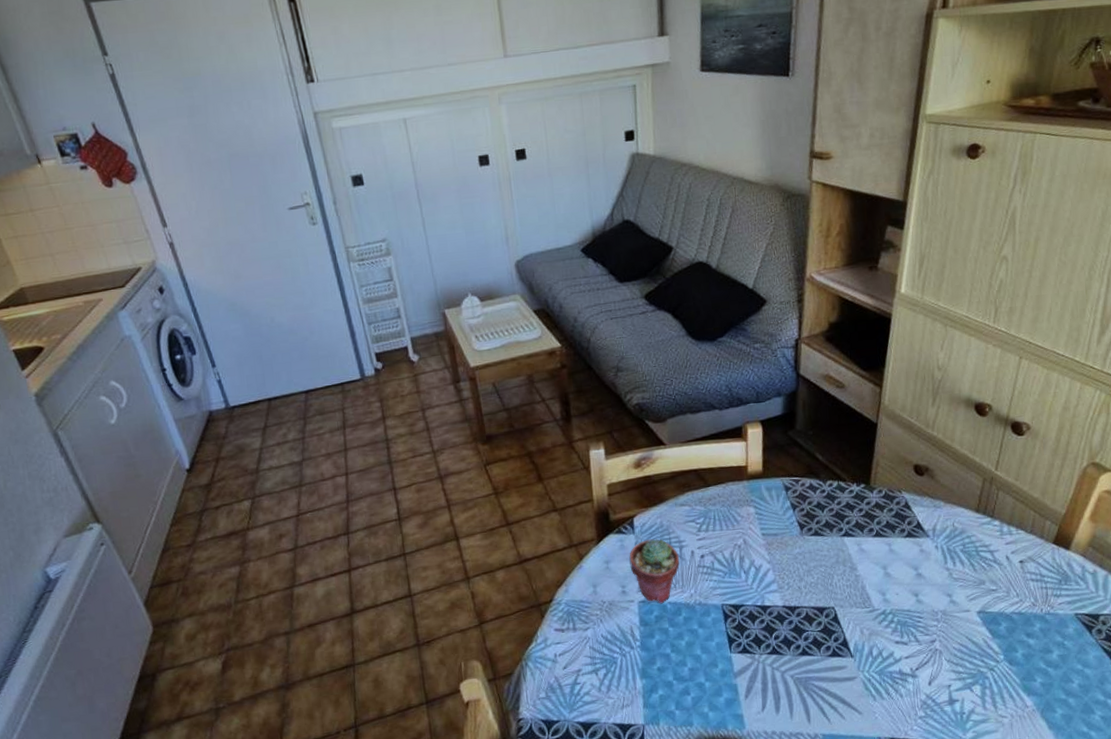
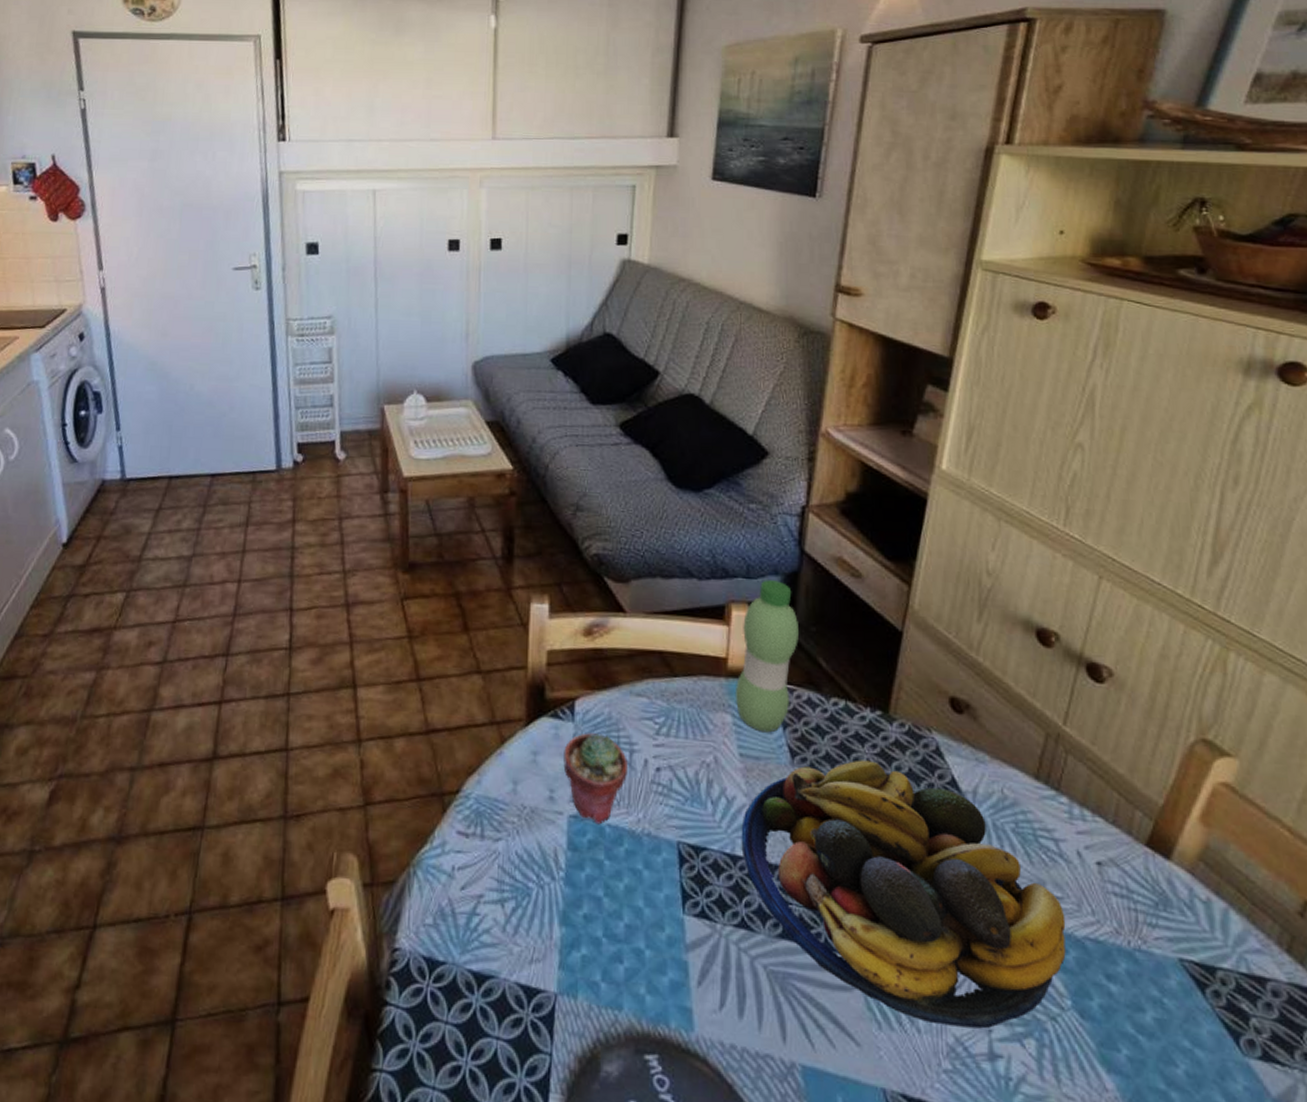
water bottle: none [755,400,800,516] -> present [735,580,799,733]
fruit bowl: none [768,521,1000,690] -> present [741,760,1066,1029]

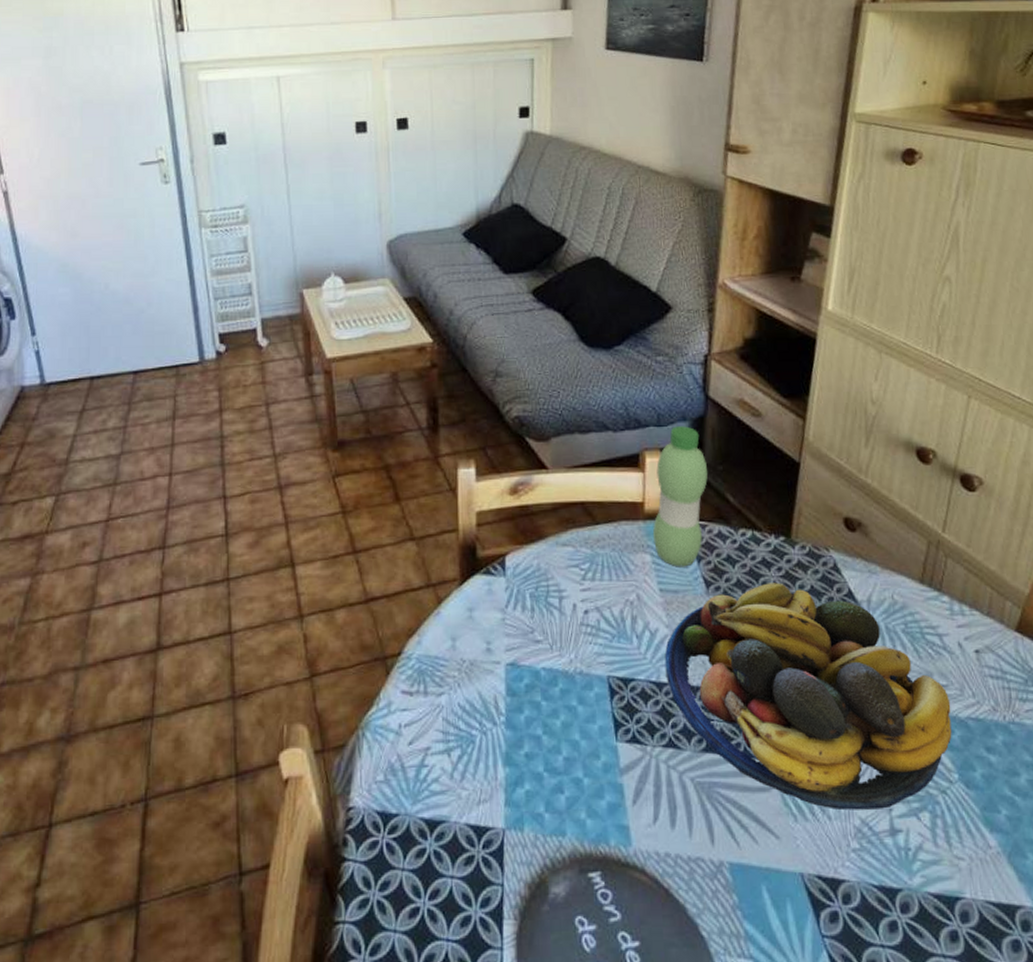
potted succulent: present [563,733,629,825] -> none [497,585,559,669]

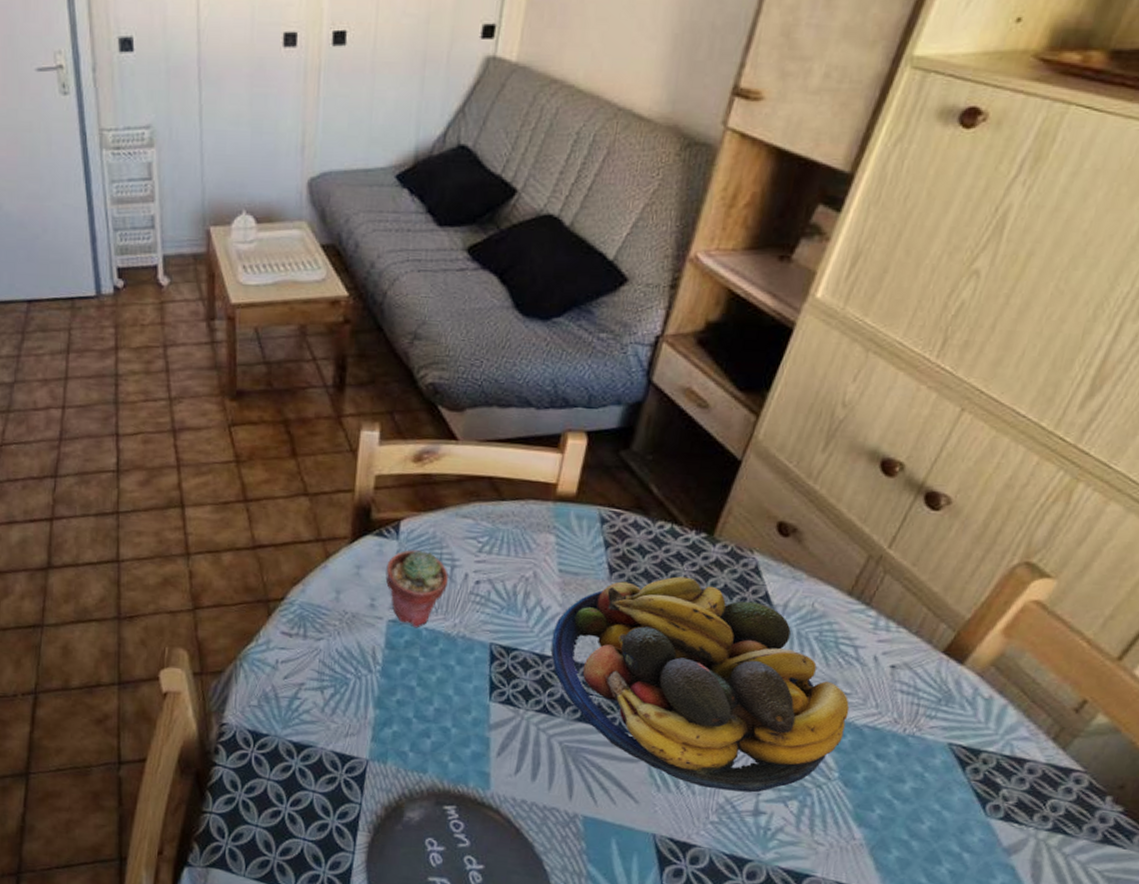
potted succulent: none [497,585,559,669] -> present [385,550,449,628]
water bottle: present [652,426,708,567] -> none [561,410,635,552]

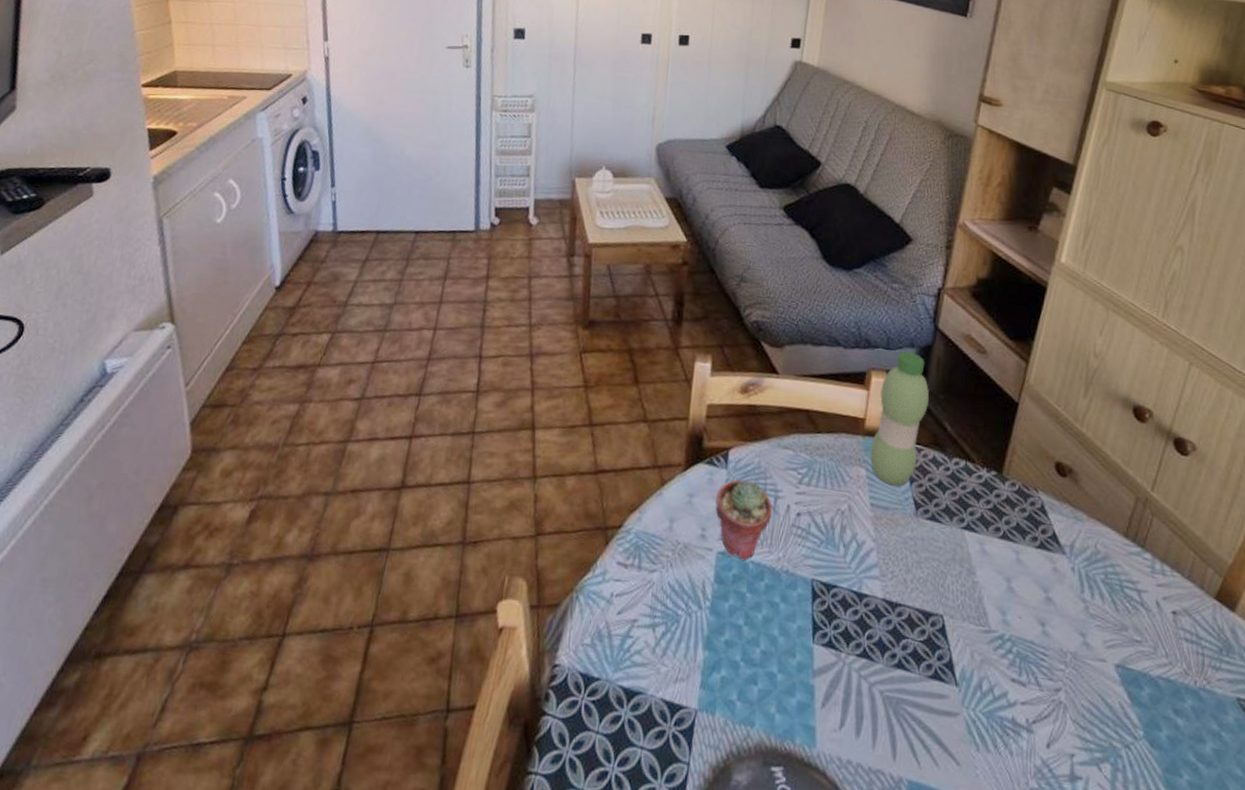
fruit bowl: present [551,576,850,793] -> none [867,513,1143,754]
water bottle: none [561,410,635,552] -> present [870,351,929,487]

